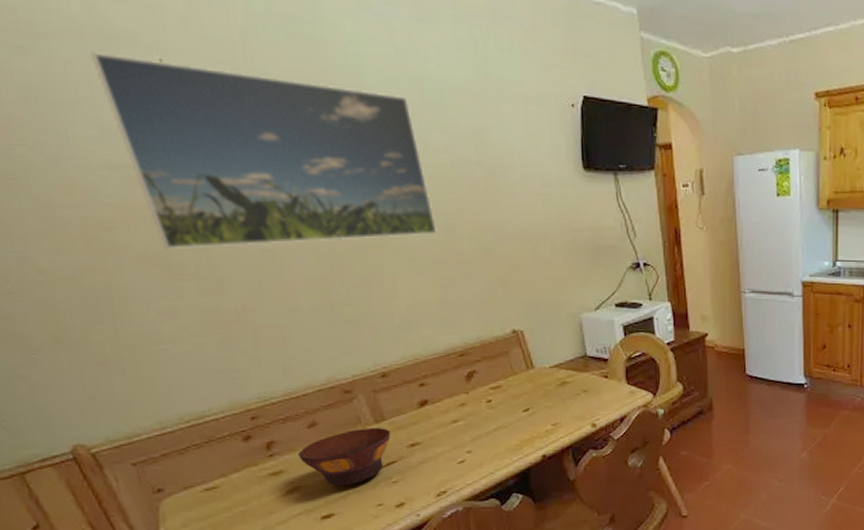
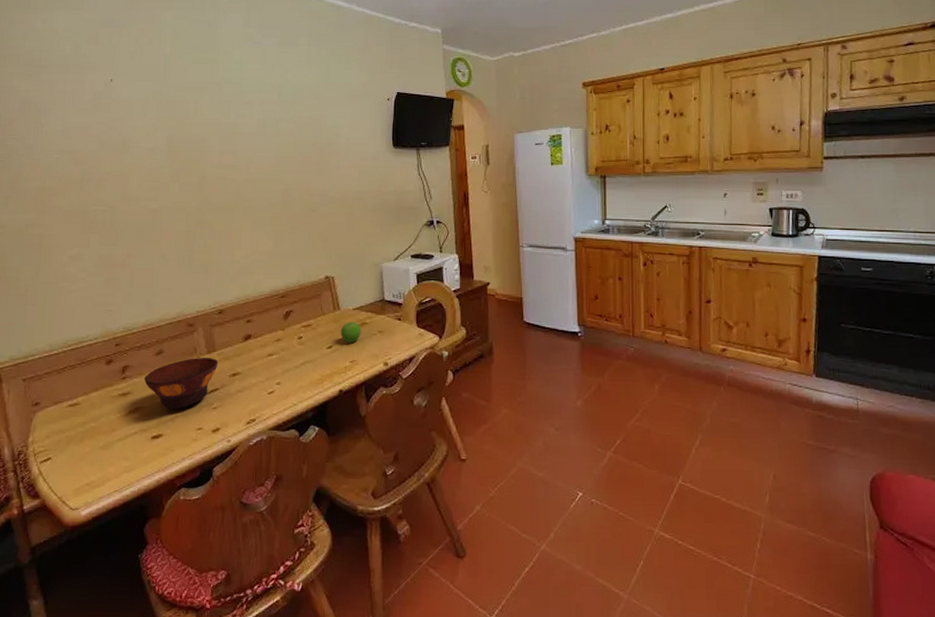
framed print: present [91,52,437,250] -> none [69,77,277,210]
fruit: none [537,381,562,405] -> present [340,321,361,344]

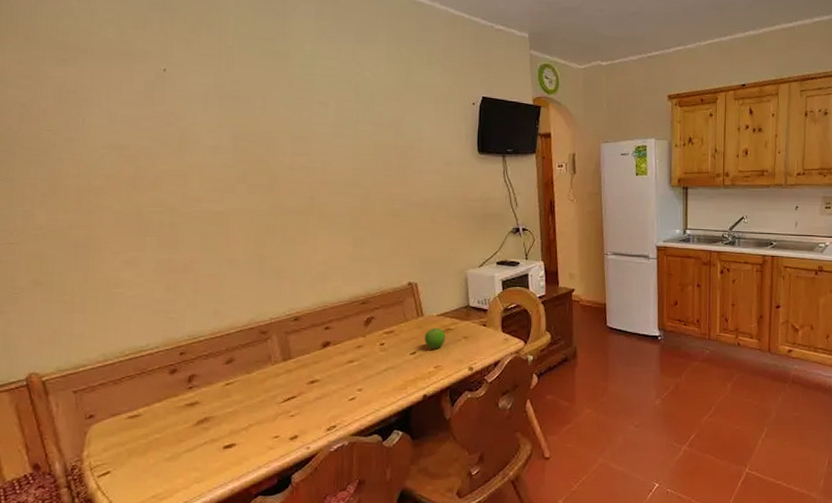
bowl: present [144,358,219,409] -> none [213,366,295,418]

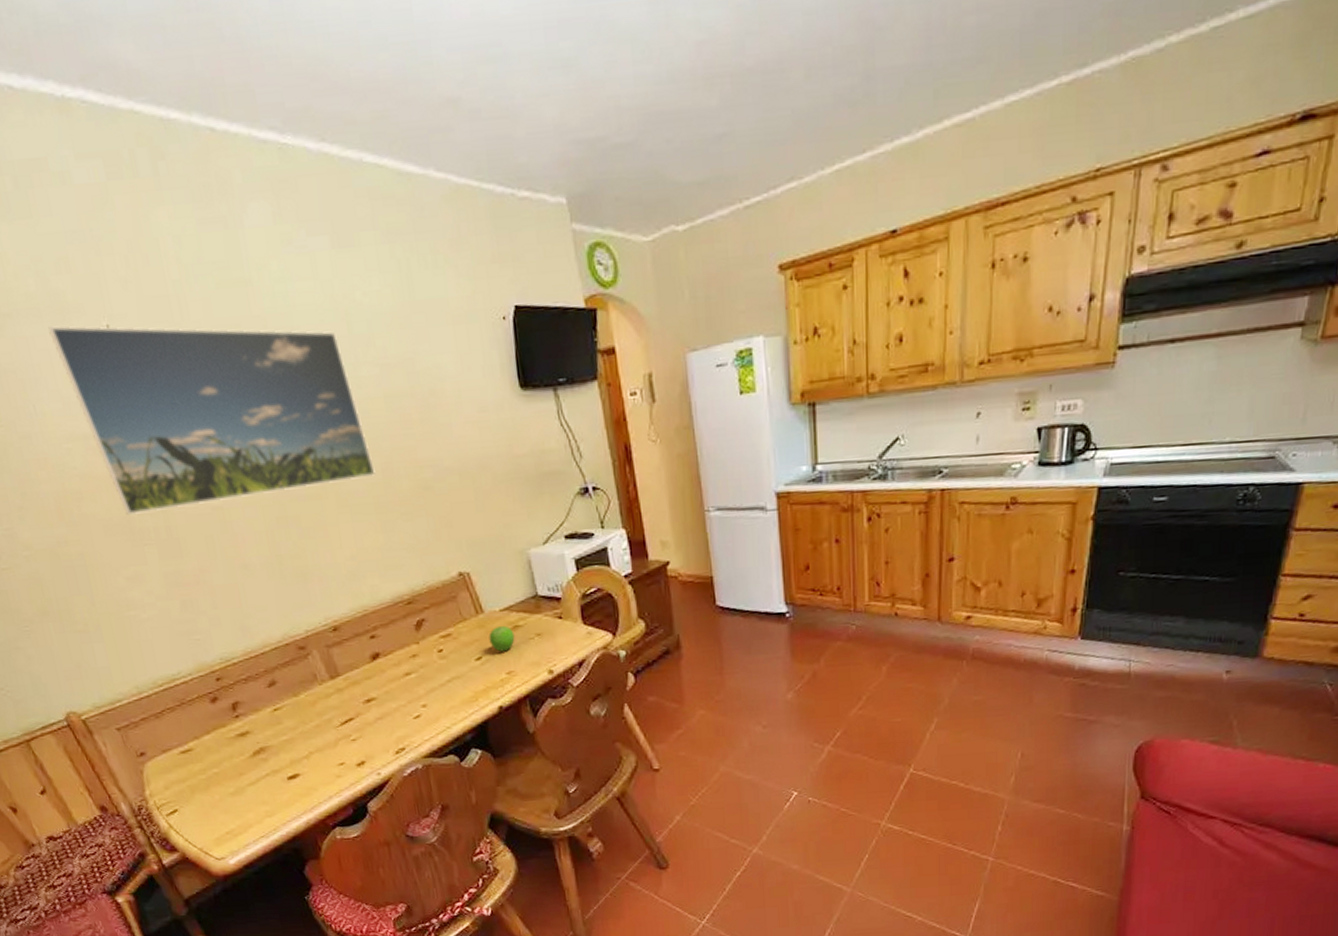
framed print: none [114,64,356,211] -> present [48,325,376,516]

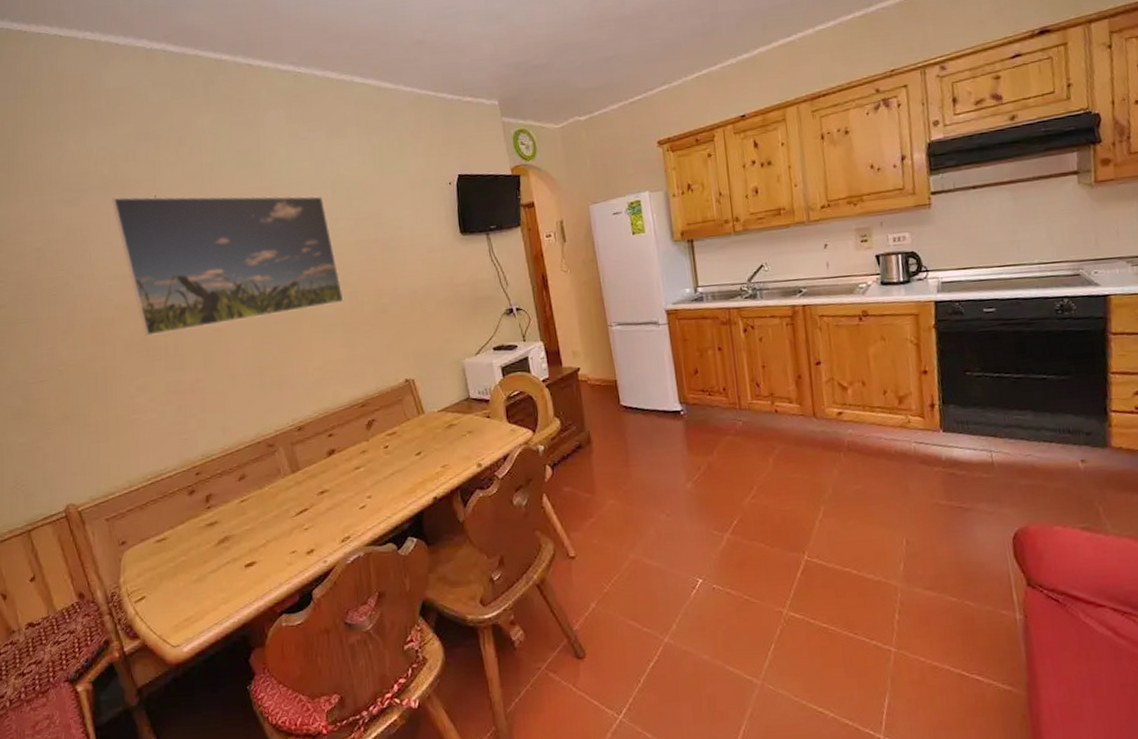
fruit: present [488,625,515,652] -> none [427,424,450,448]

